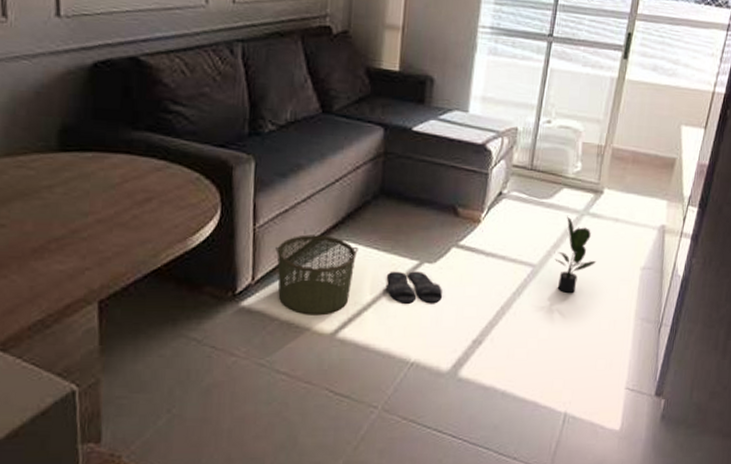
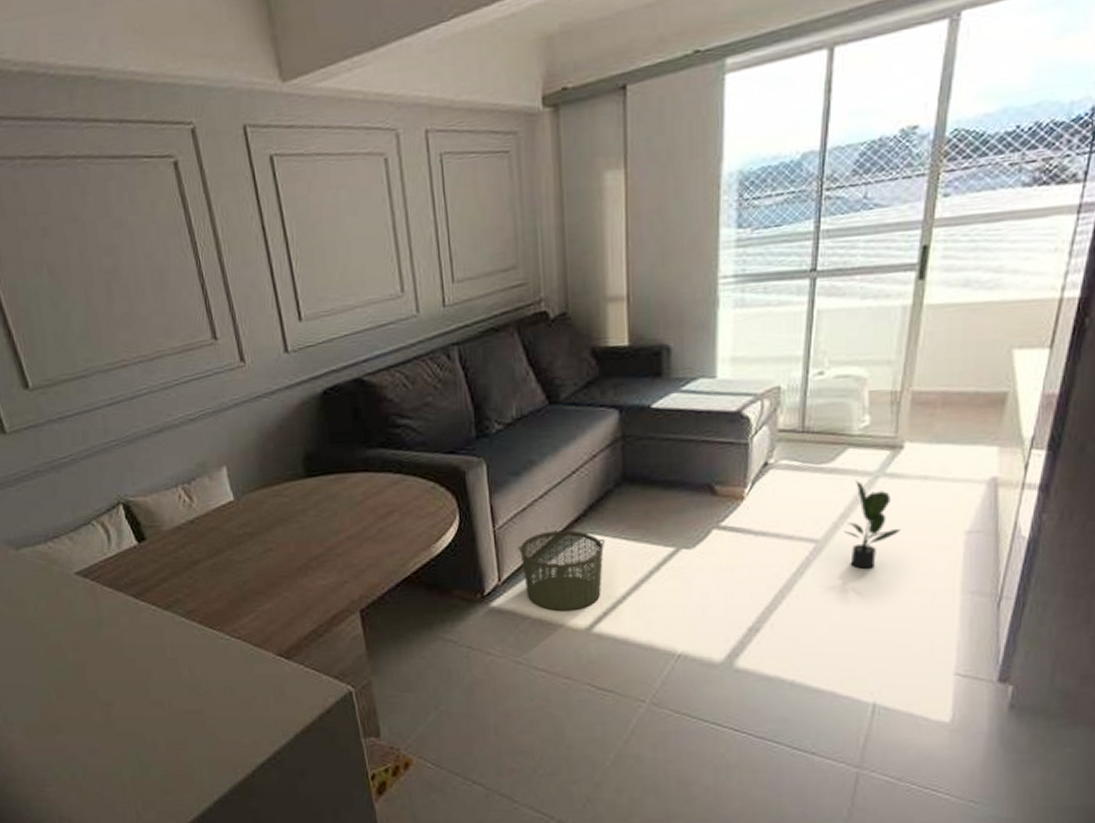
slippers: present [385,271,442,304] -> none [640,558,706,594]

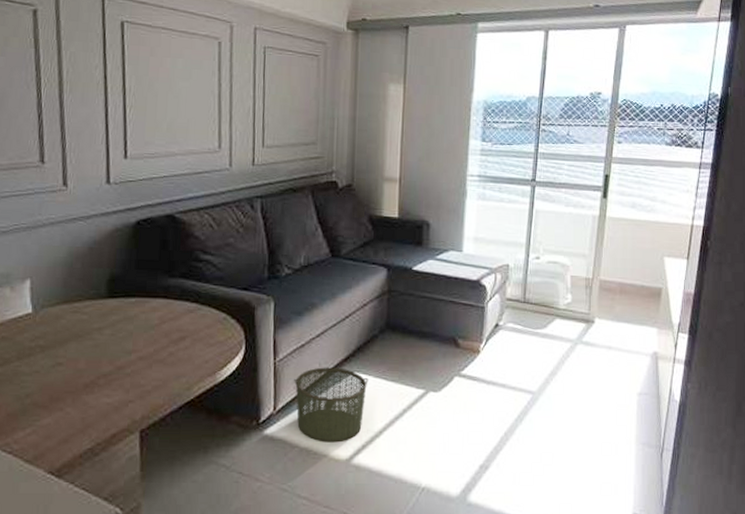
potted plant: present [844,480,902,570] -> none [553,345,594,420]

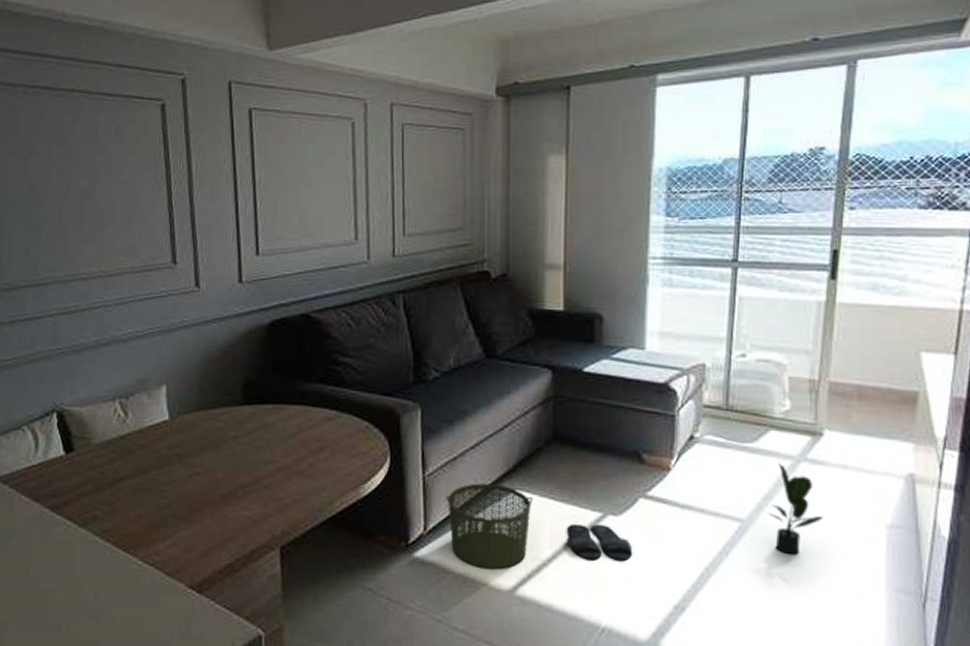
slippers: none [395,399,448,431] -> present [566,523,632,562]
potted plant: none [553,345,594,420] -> present [768,463,824,556]

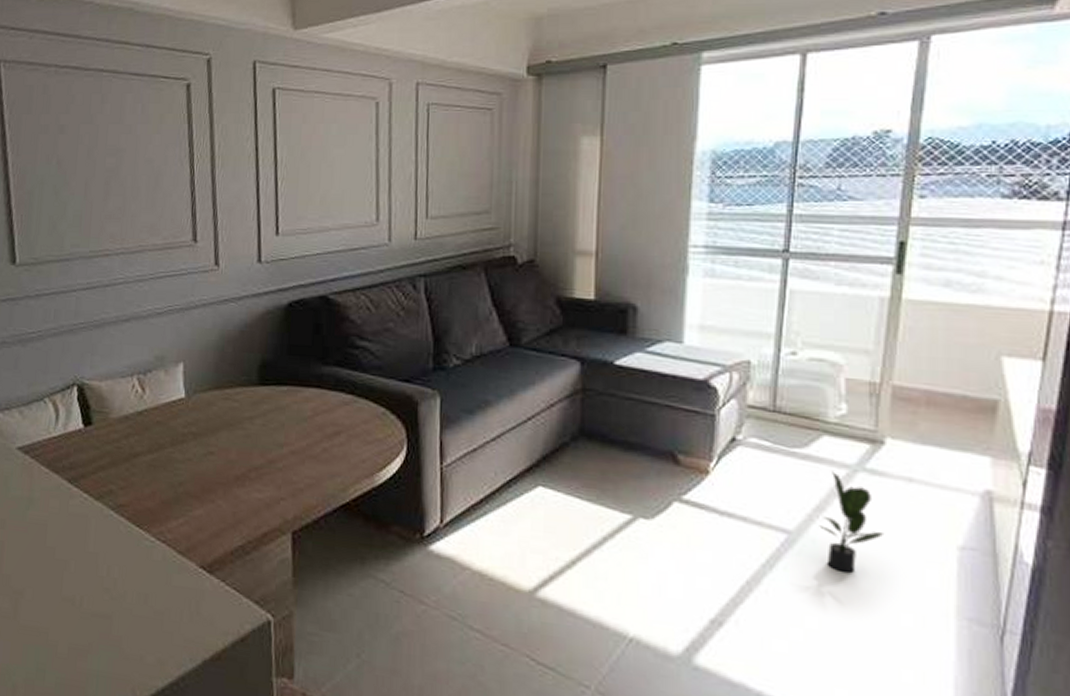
basket: present [446,483,533,570] -> none [464,477,557,569]
slippers: present [566,523,632,562] -> none [592,524,664,569]

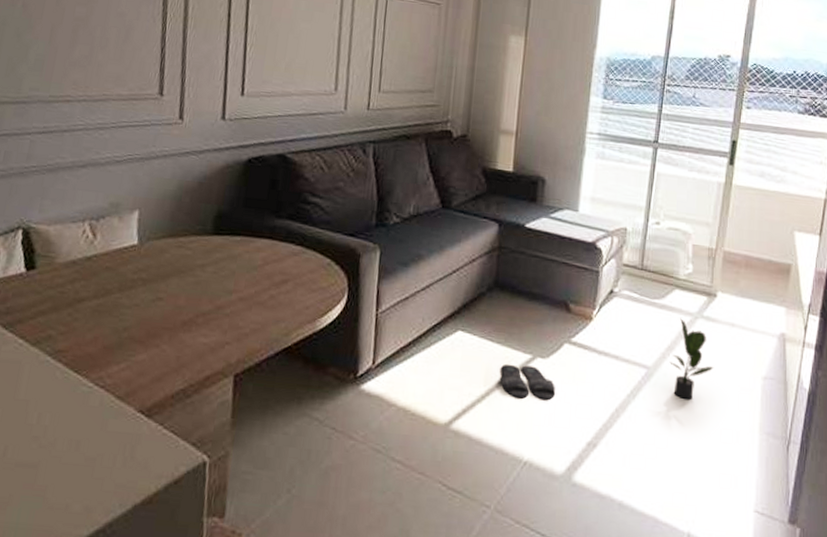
slippers: none [592,524,664,569] -> present [499,363,555,401]

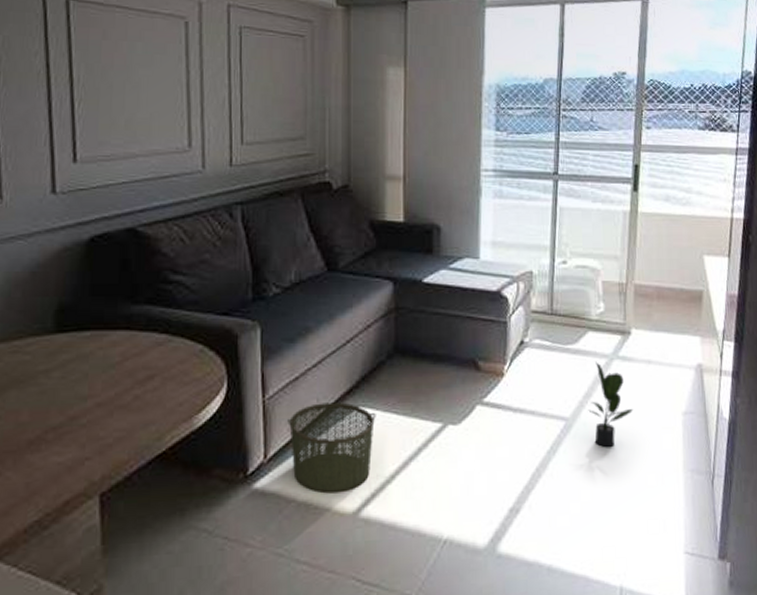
basket: none [395,322,473,404] -> present [287,402,376,494]
slippers: present [499,363,555,401] -> none [409,435,470,473]

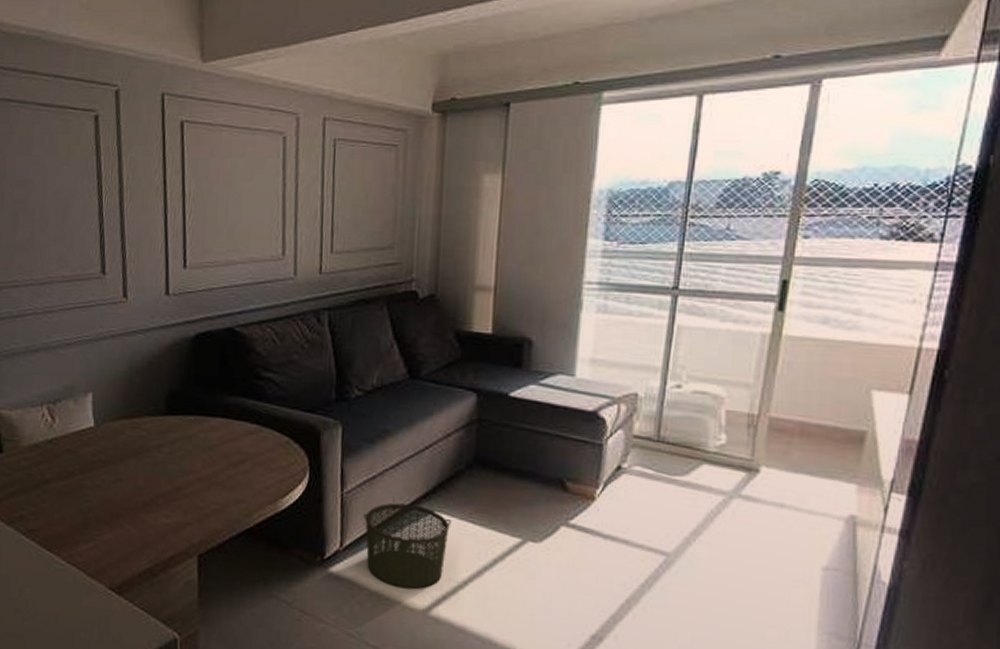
potted plant: present [588,362,634,448] -> none [695,498,756,593]

